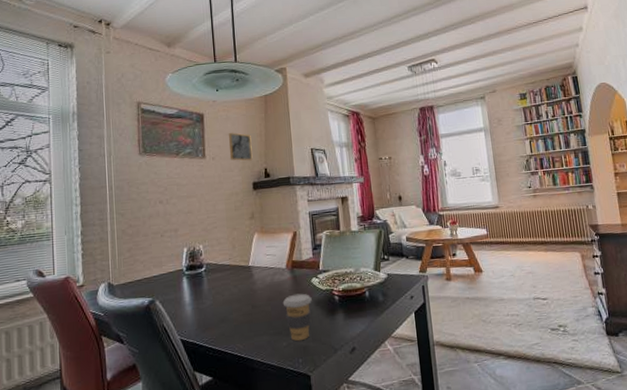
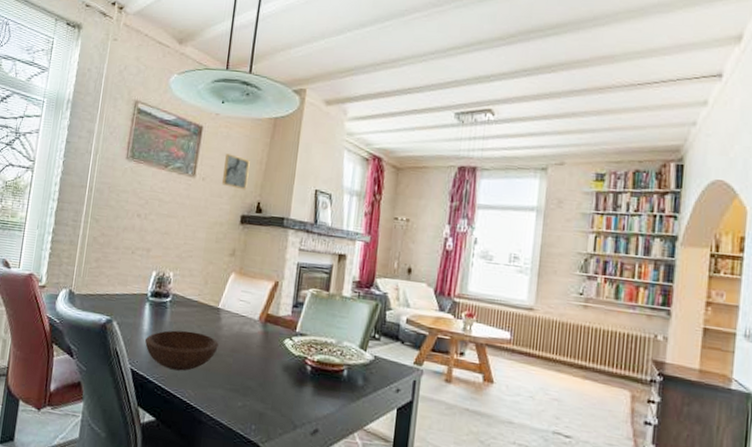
bowl: none [189,291,256,331] -> present [145,330,219,371]
coffee cup: present [282,293,312,342] -> none [246,351,281,406]

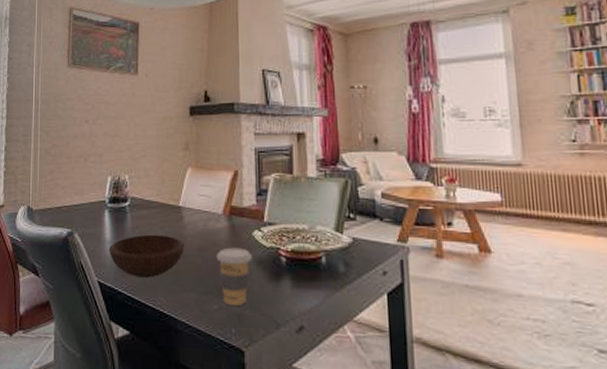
wall art: present [221,154,250,190] -> none [165,46,191,81]
coffee cup: none [246,351,281,406] -> present [216,247,252,307]

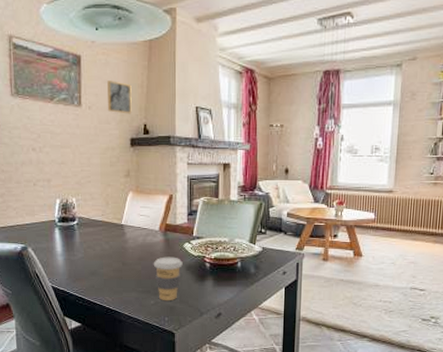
bowl: present [109,234,185,278] -> none [61,248,127,282]
wall art: none [165,46,191,81] -> present [107,81,132,114]

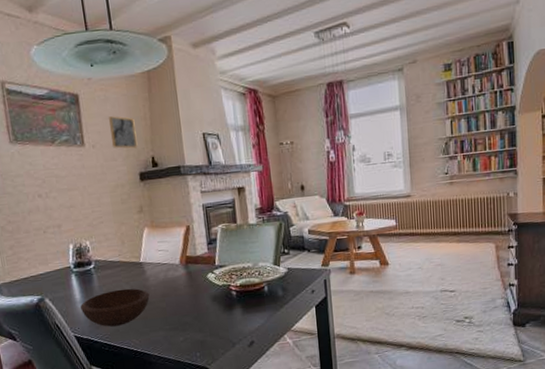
bowl: none [61,248,127,282] -> present [80,288,150,327]
coffee cup: present [153,256,183,301] -> none [177,289,208,336]

